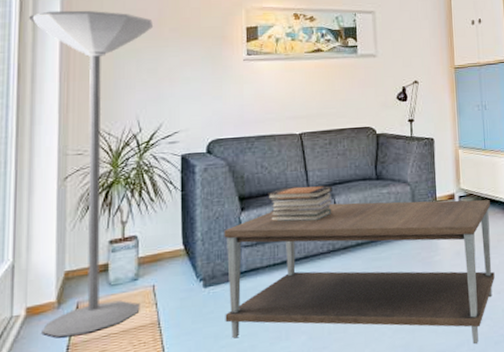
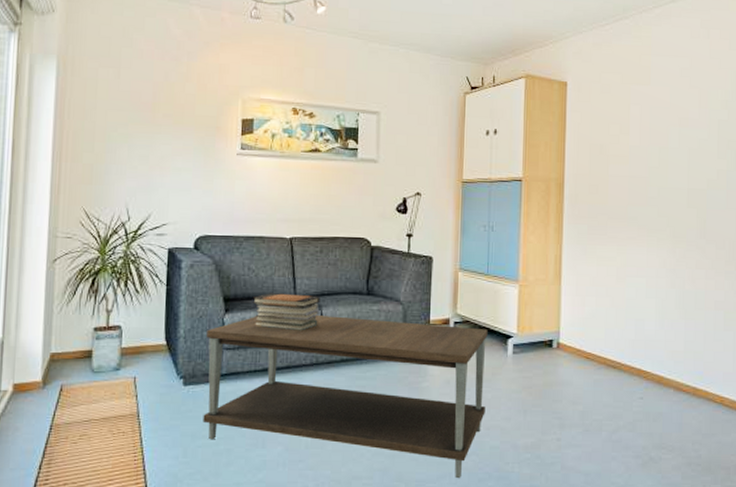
floor lamp: present [29,10,154,337] -> none [25,86,147,416]

